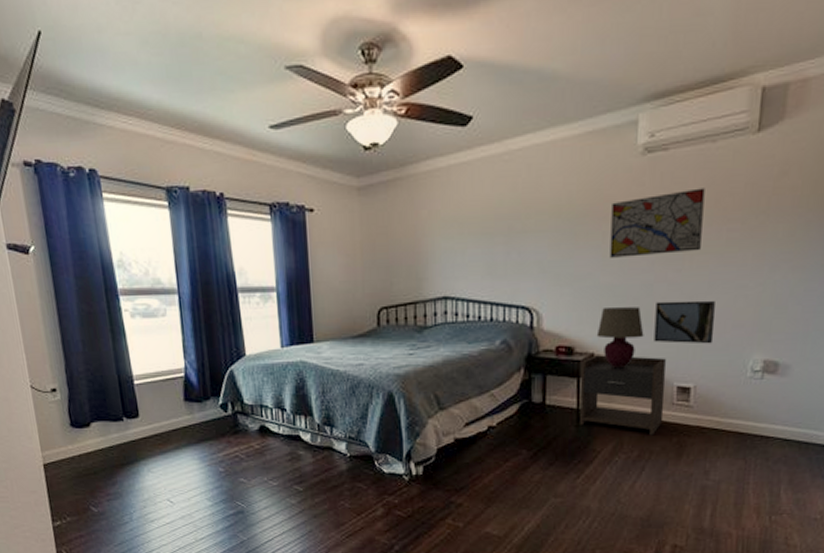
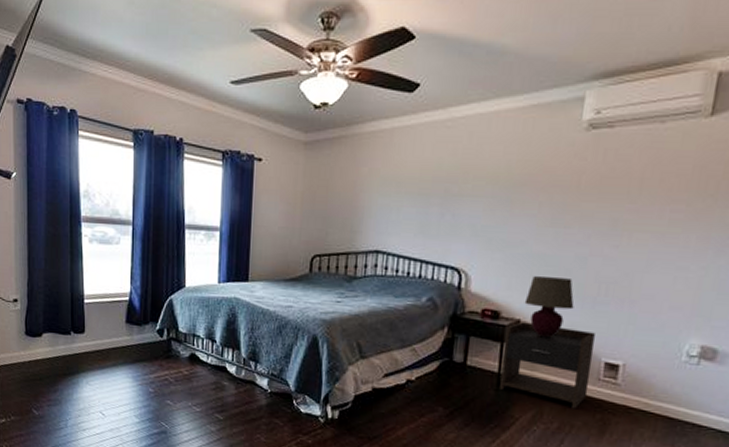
wall art: present [610,188,705,258] -> none [544,167,650,229]
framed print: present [654,300,715,344] -> none [583,275,653,323]

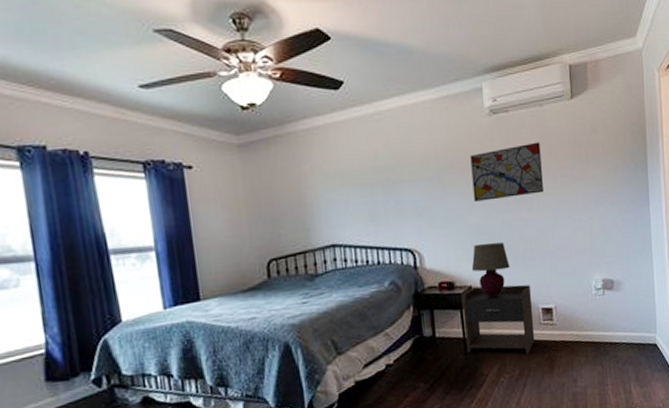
wall art: none [544,167,650,229] -> present [470,142,543,202]

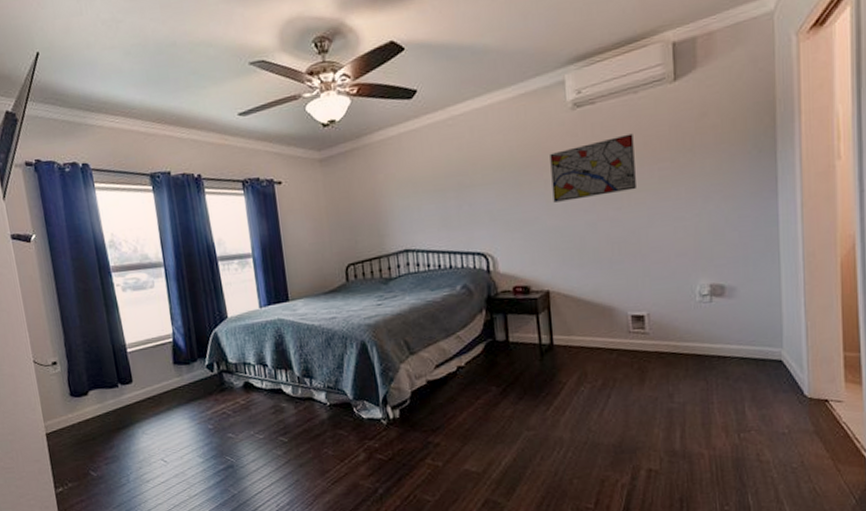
nightstand: present [461,284,535,355] -> none [538,289,622,364]
table lamp: present [471,242,510,298] -> none [549,245,594,304]

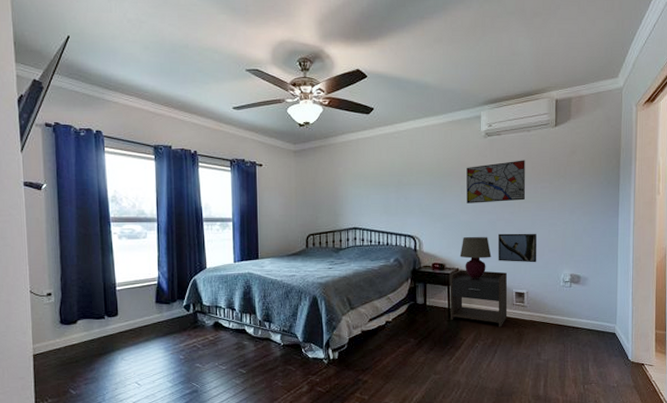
nightstand: none [538,289,622,364] -> present [450,270,508,327]
table lamp: none [549,245,594,304] -> present [460,237,492,280]
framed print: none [601,232,660,276] -> present [498,233,537,263]

